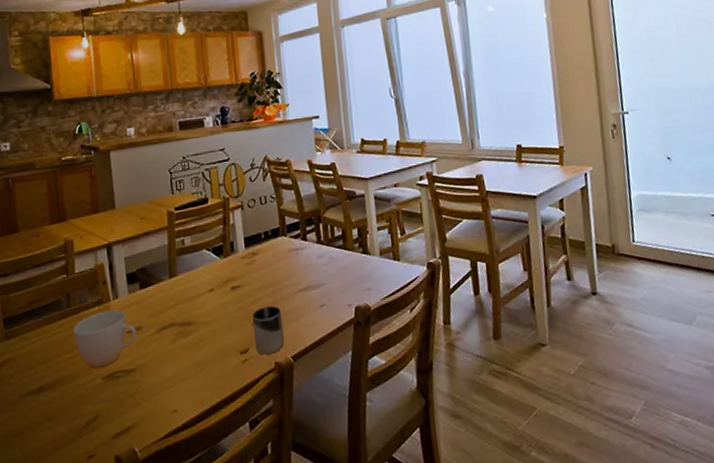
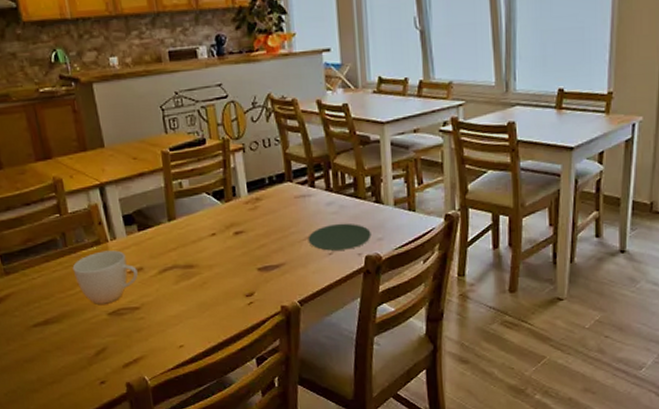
cup: present [252,306,284,355] -> none [257,252,291,299]
plate: none [300,274,360,303] -> present [308,223,371,251]

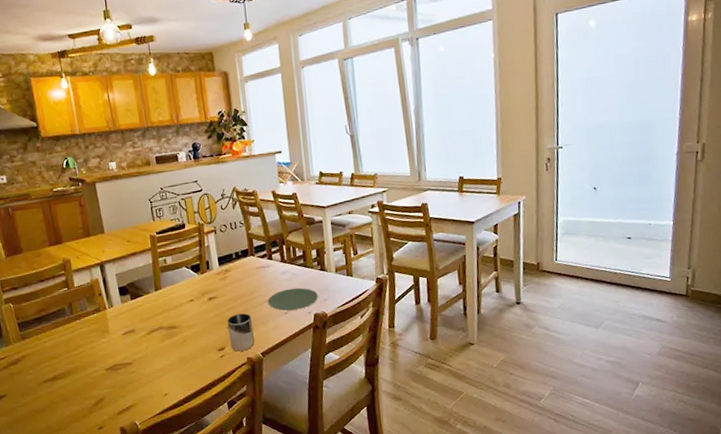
cup: present [72,250,138,304] -> none [77,316,131,362]
cup: none [257,252,291,299] -> present [227,313,255,352]

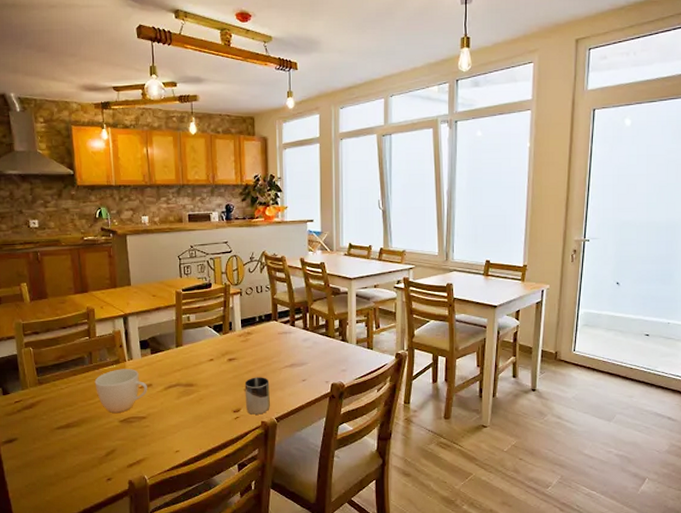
cup: none [77,316,131,362] -> present [94,369,147,413]
plate: present [267,287,318,311] -> none [286,356,337,378]

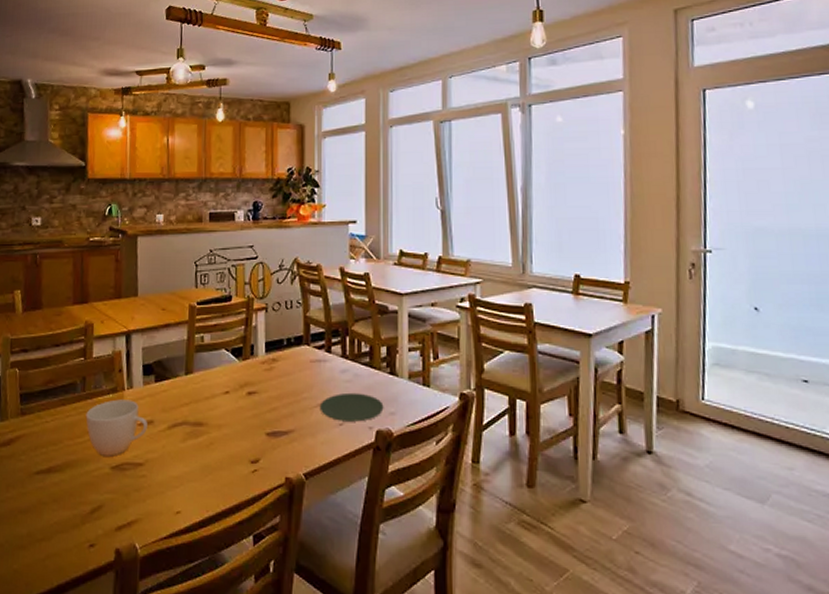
cup: present [244,377,270,415] -> none [266,417,298,468]
plate: none [286,356,337,378] -> present [319,392,384,422]

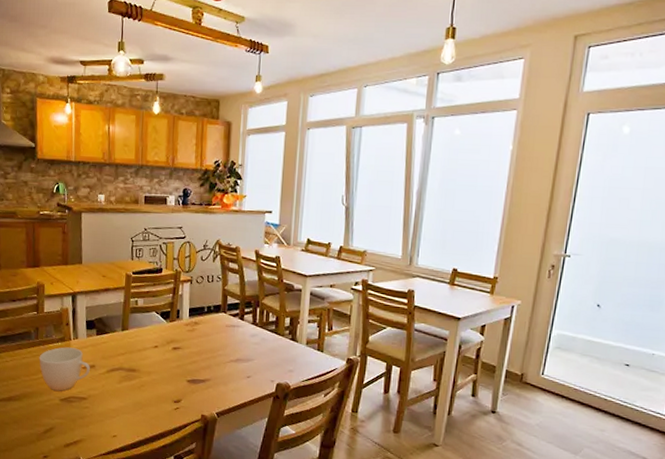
plate: present [319,392,384,422] -> none [231,352,284,376]

